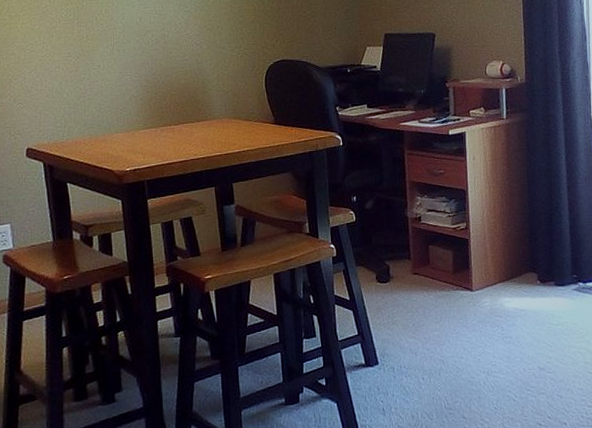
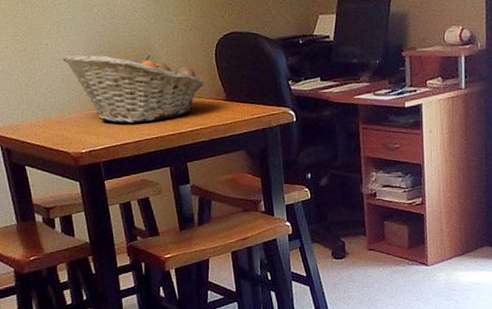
fruit basket: none [113,76,253,144] -> present [62,54,204,123]

